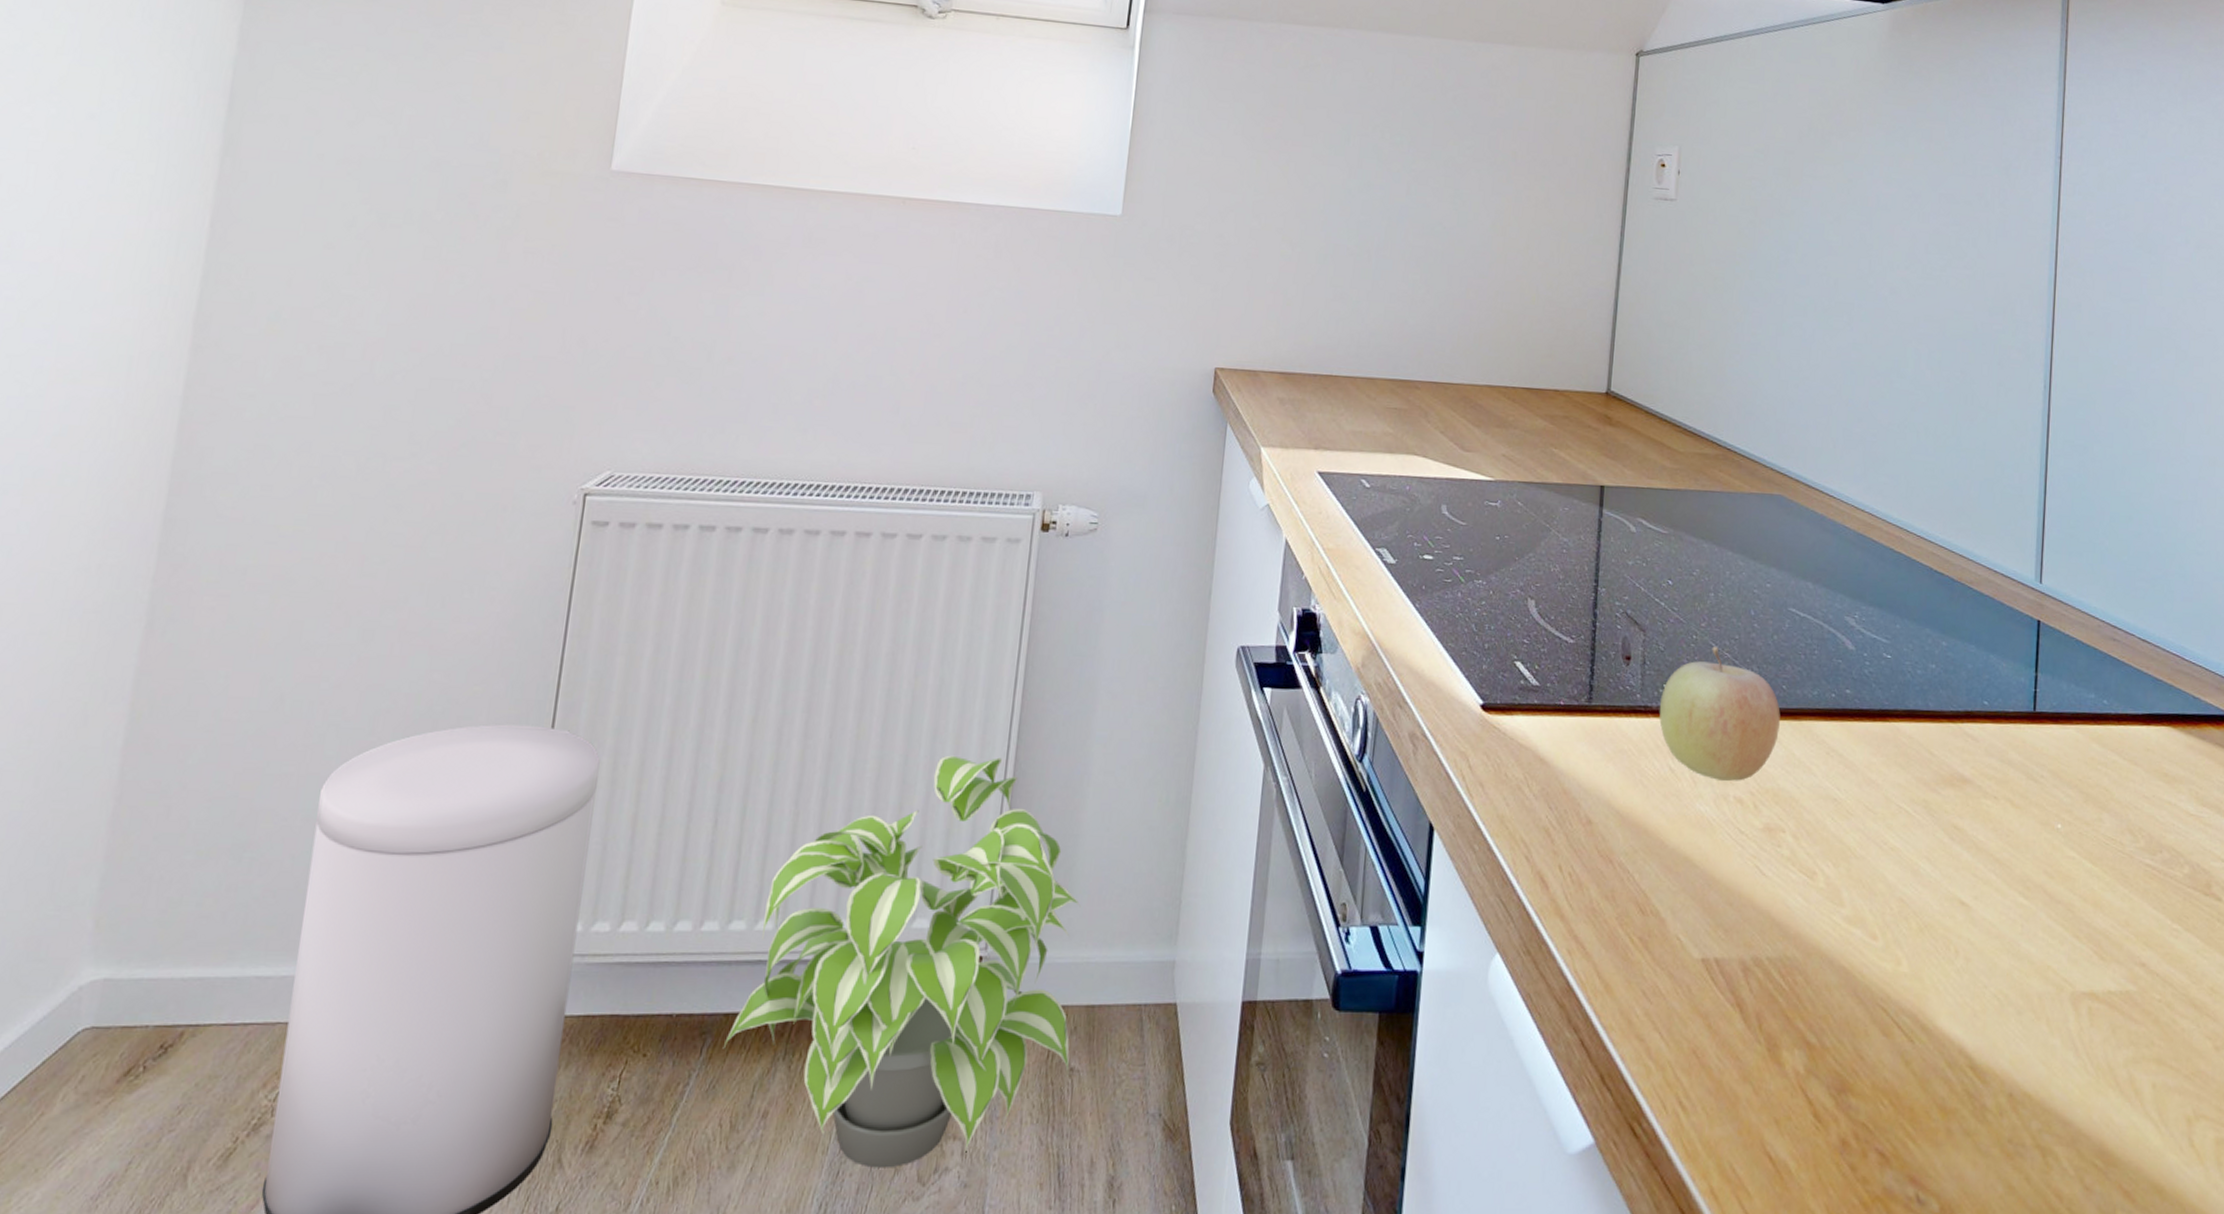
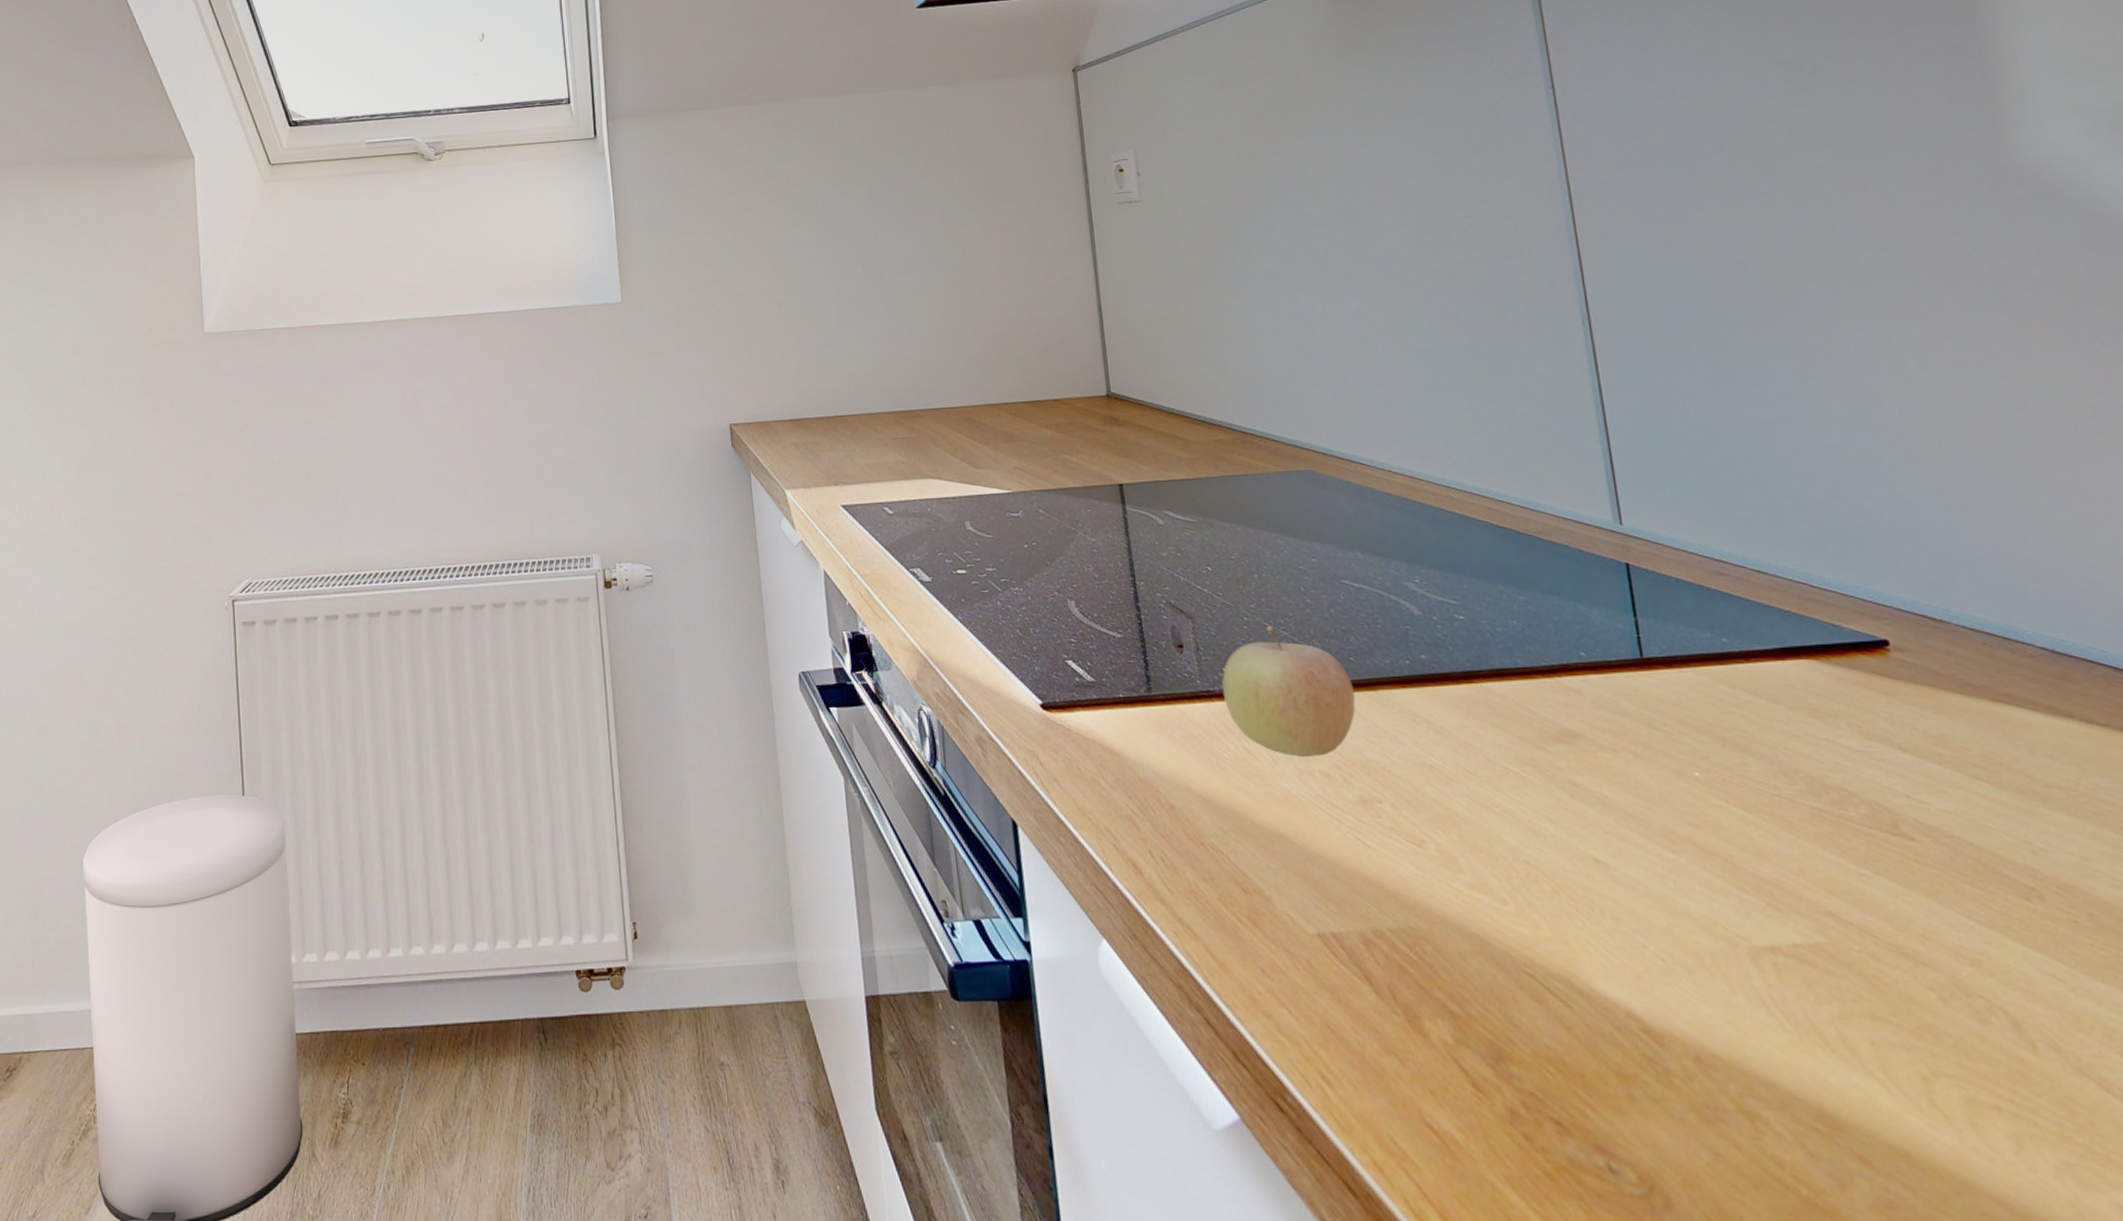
plant: present [722,755,1081,1168] -> none [424,790,721,1156]

